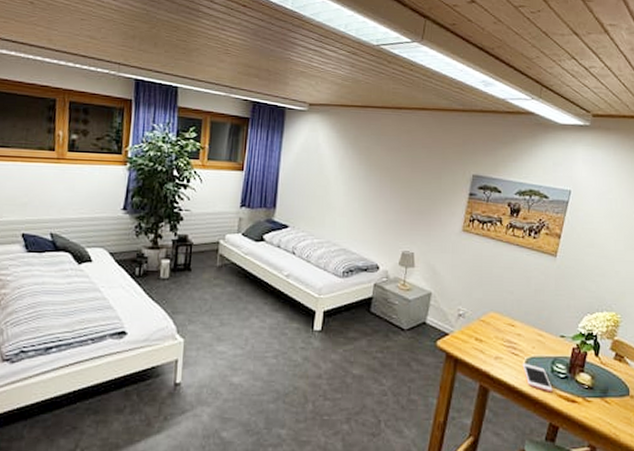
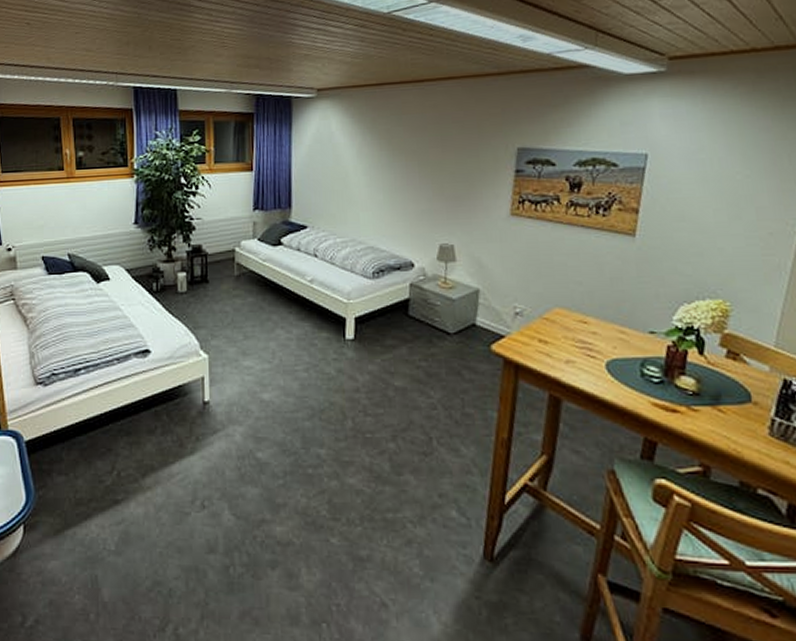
cell phone: present [522,363,553,393] -> none [601,366,645,401]

